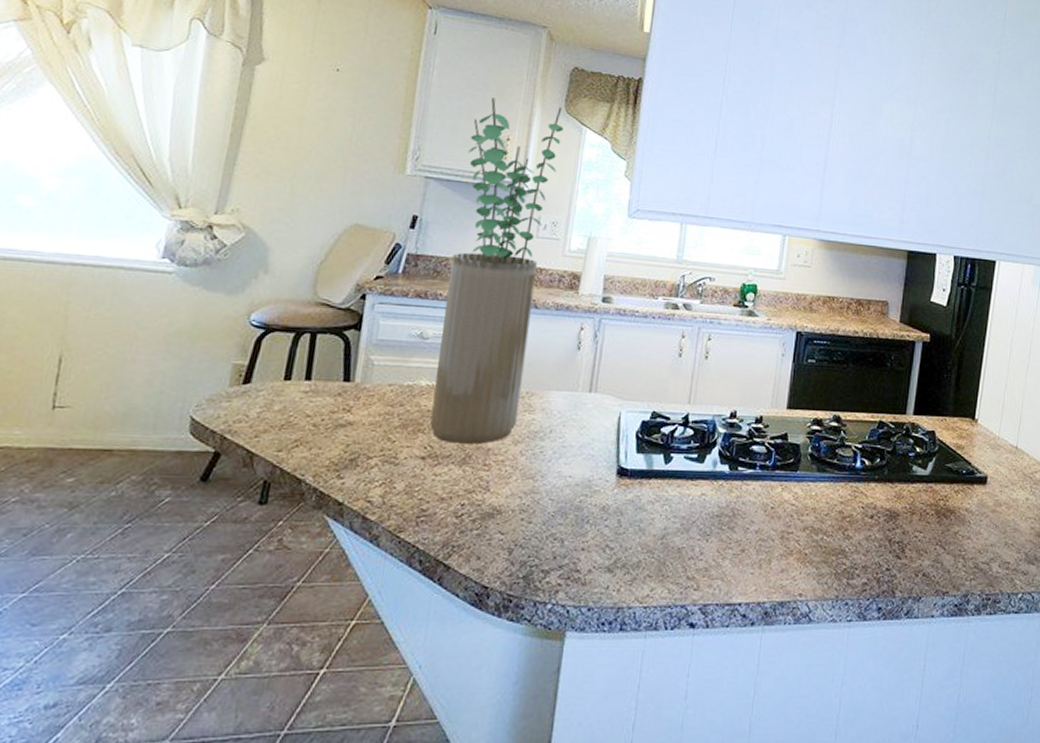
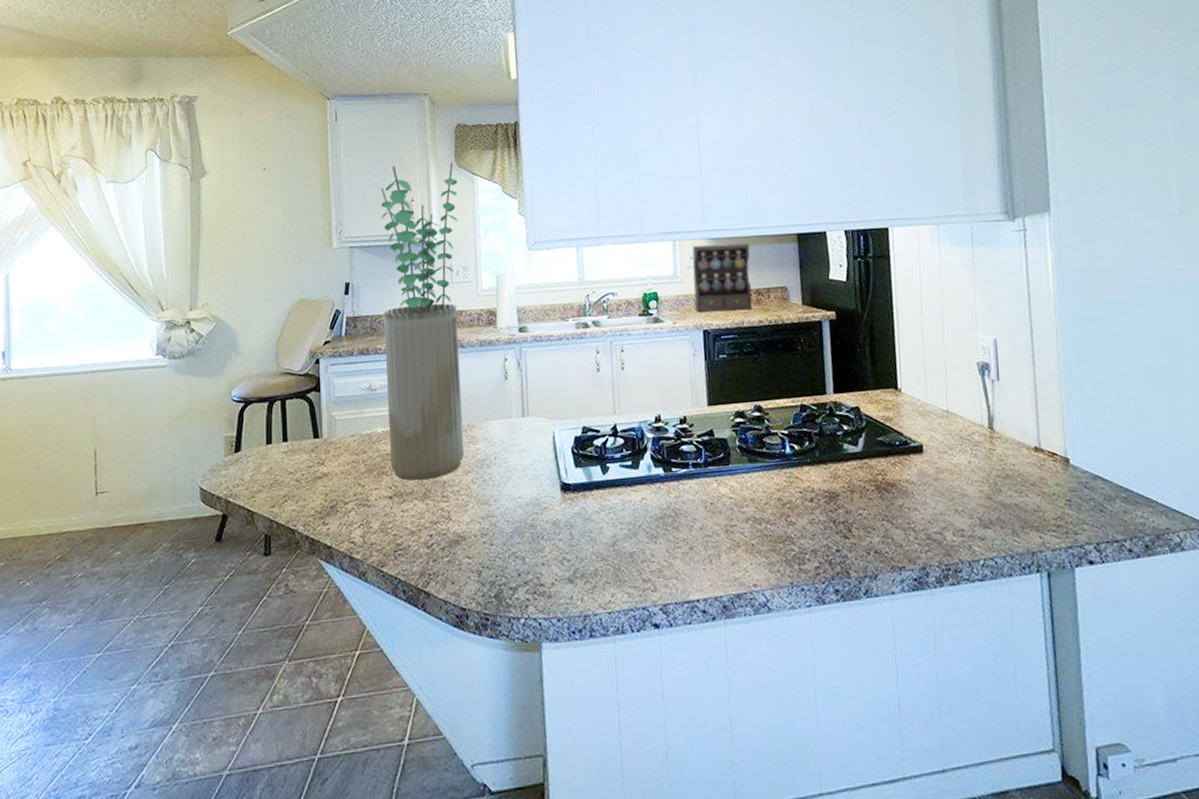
spice rack: none [793,244,860,319] -> present [692,243,753,312]

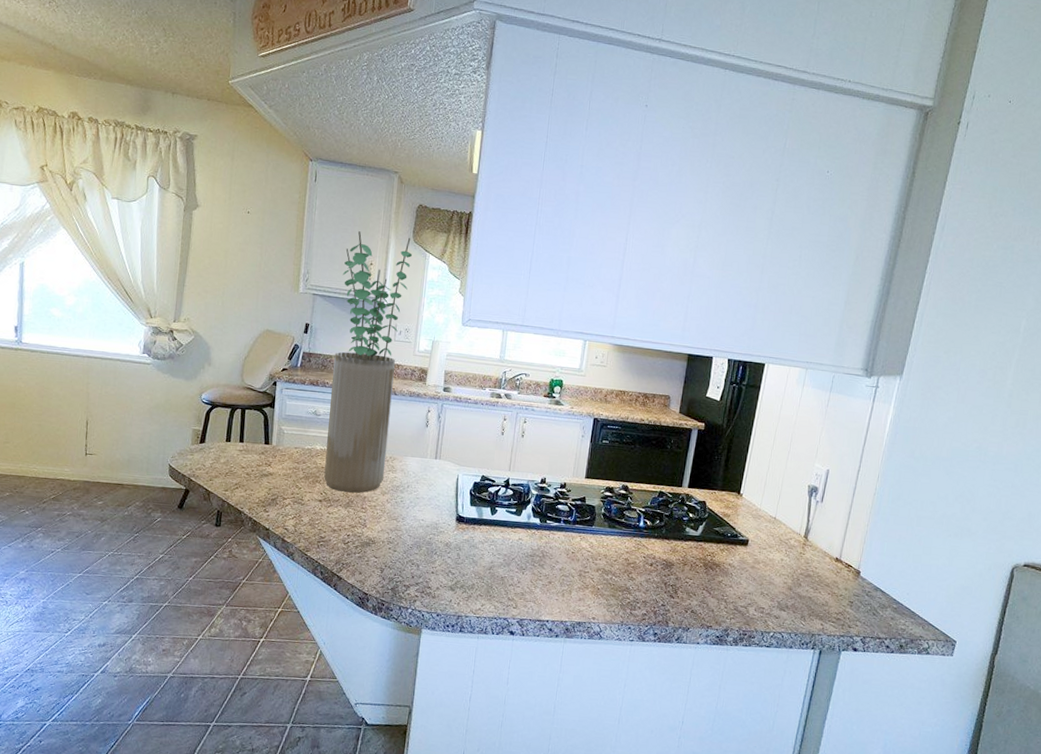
spice rack: present [692,243,753,312] -> none [591,347,647,409]

